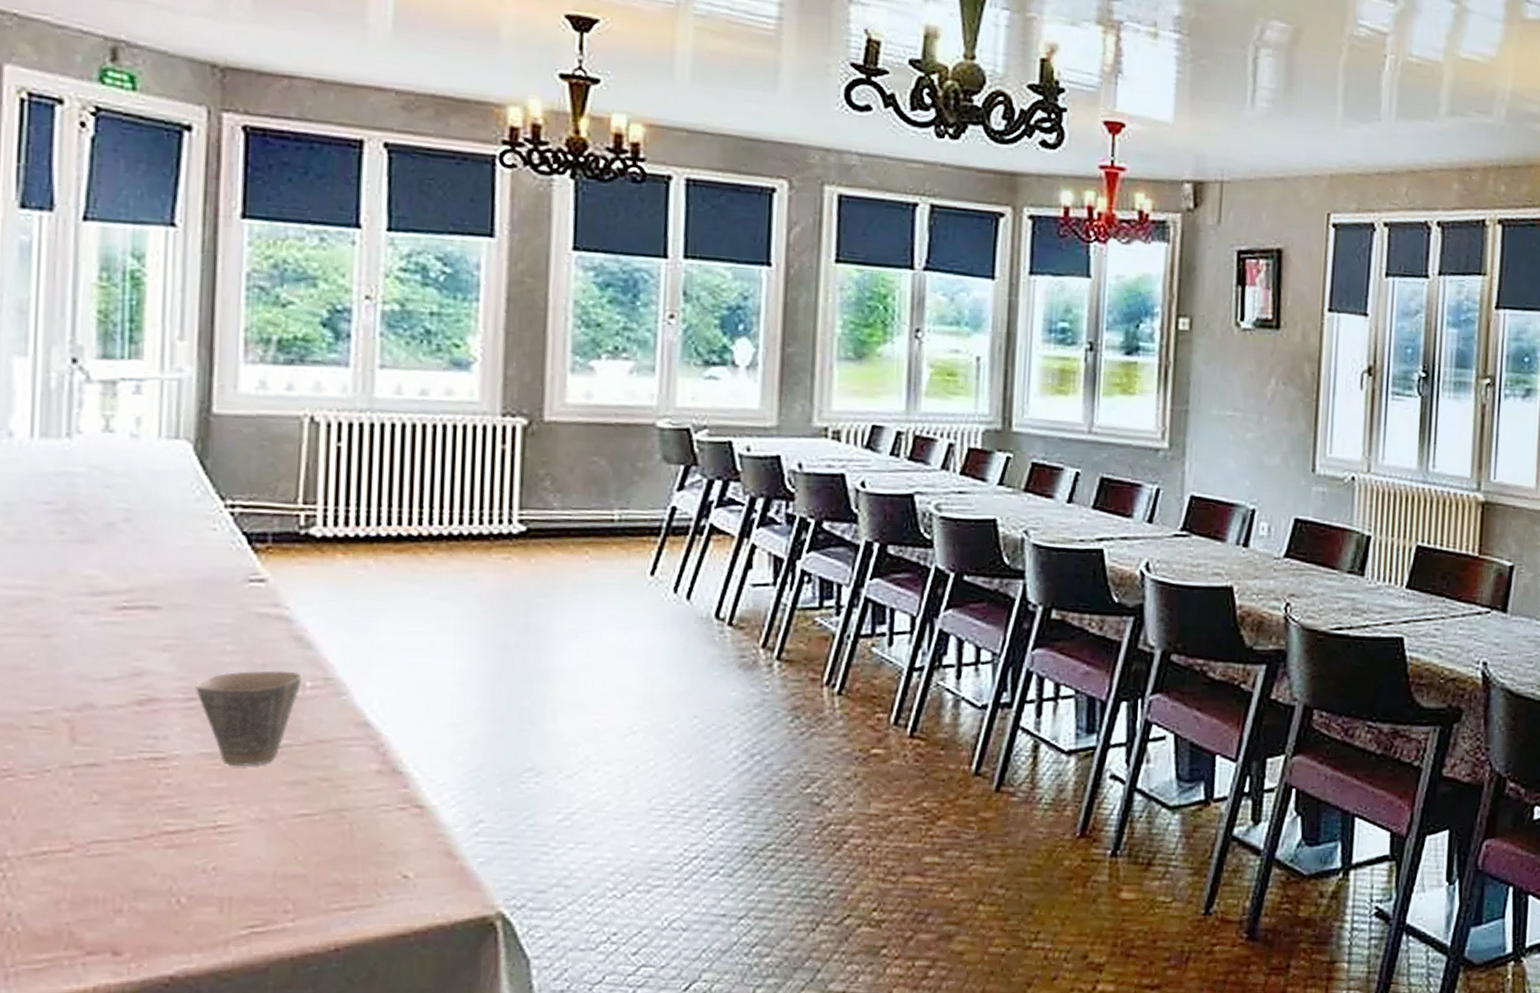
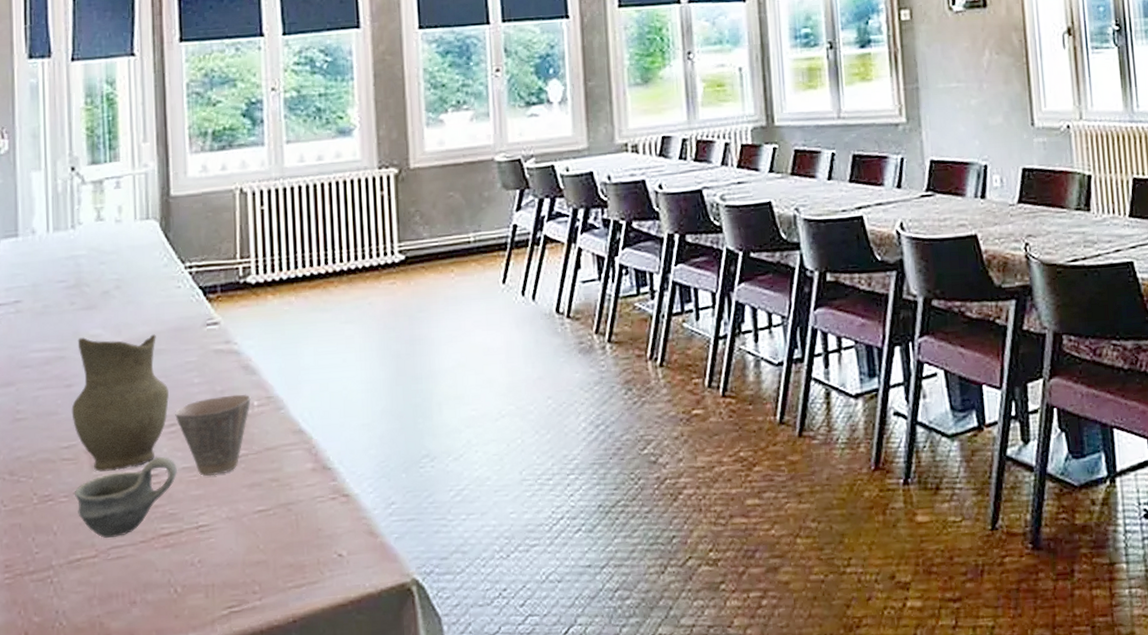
cup: none [46,736,194,829] -> present [75,456,178,538]
pitcher: none [49,577,189,748] -> present [71,334,169,472]

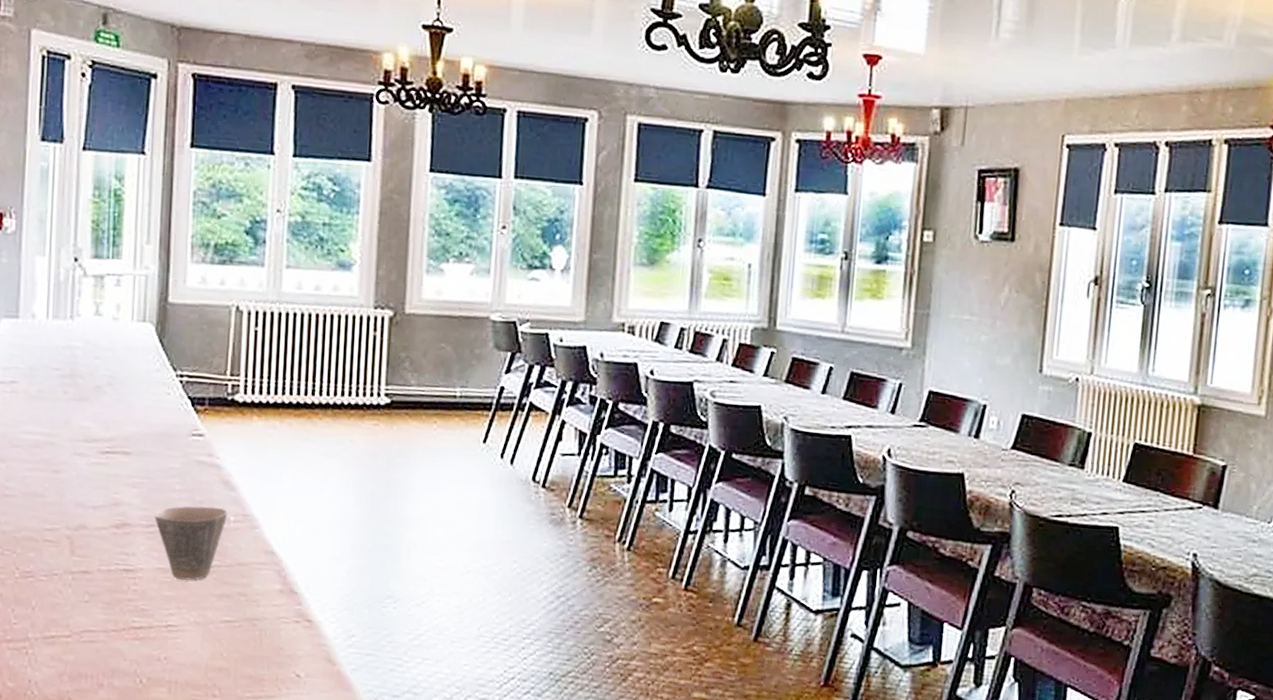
pitcher: present [71,334,169,472] -> none [57,427,150,560]
cup: present [75,456,178,538] -> none [54,553,153,622]

